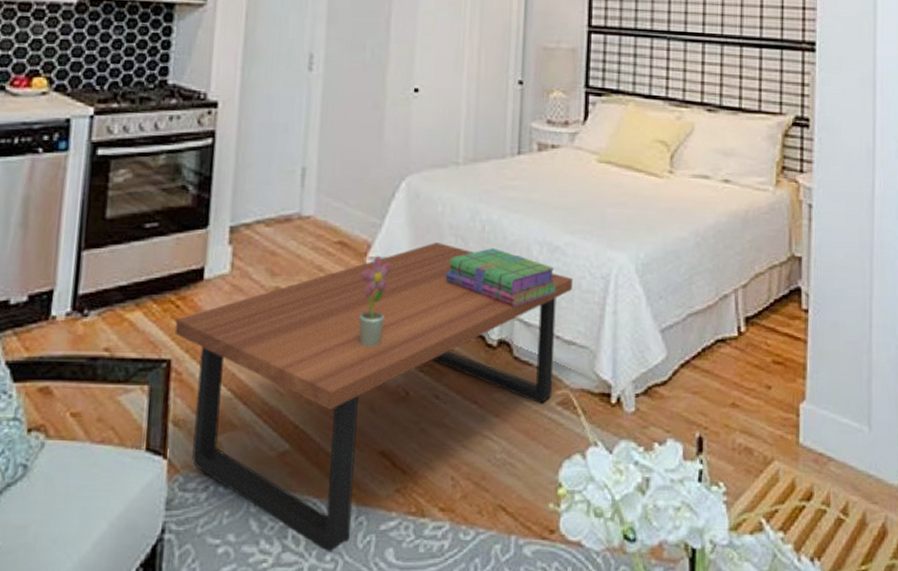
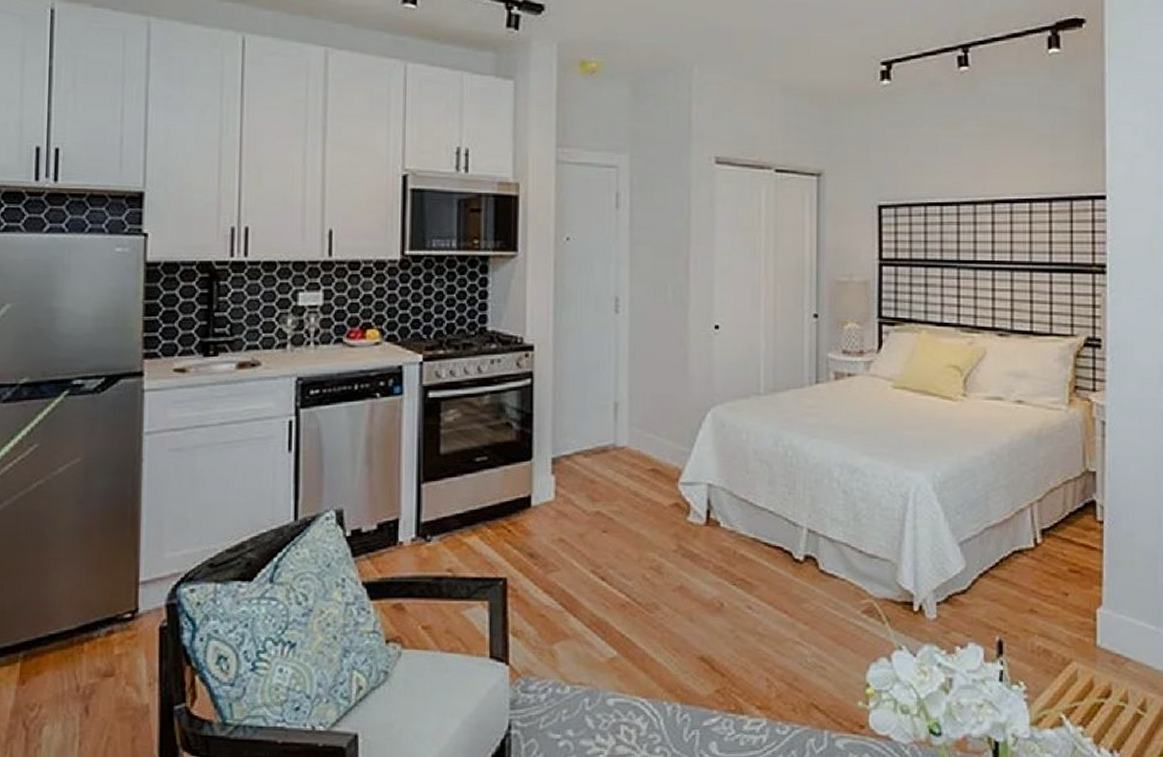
coffee table: present [174,242,574,553] -> none [508,468,874,746]
potted flower: present [359,255,391,347] -> none [673,481,701,563]
stack of books: present [445,248,558,306] -> none [752,471,859,524]

